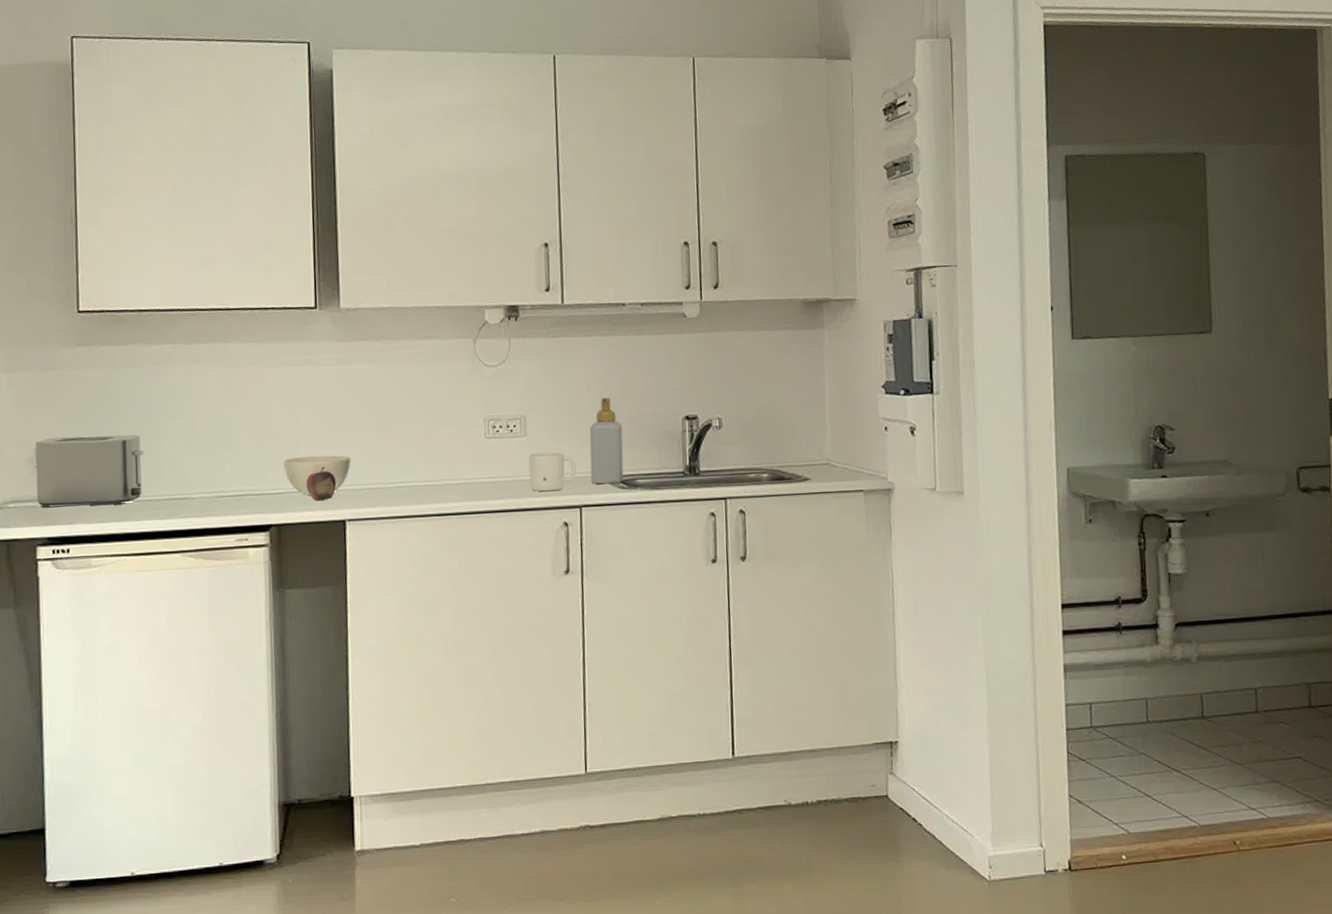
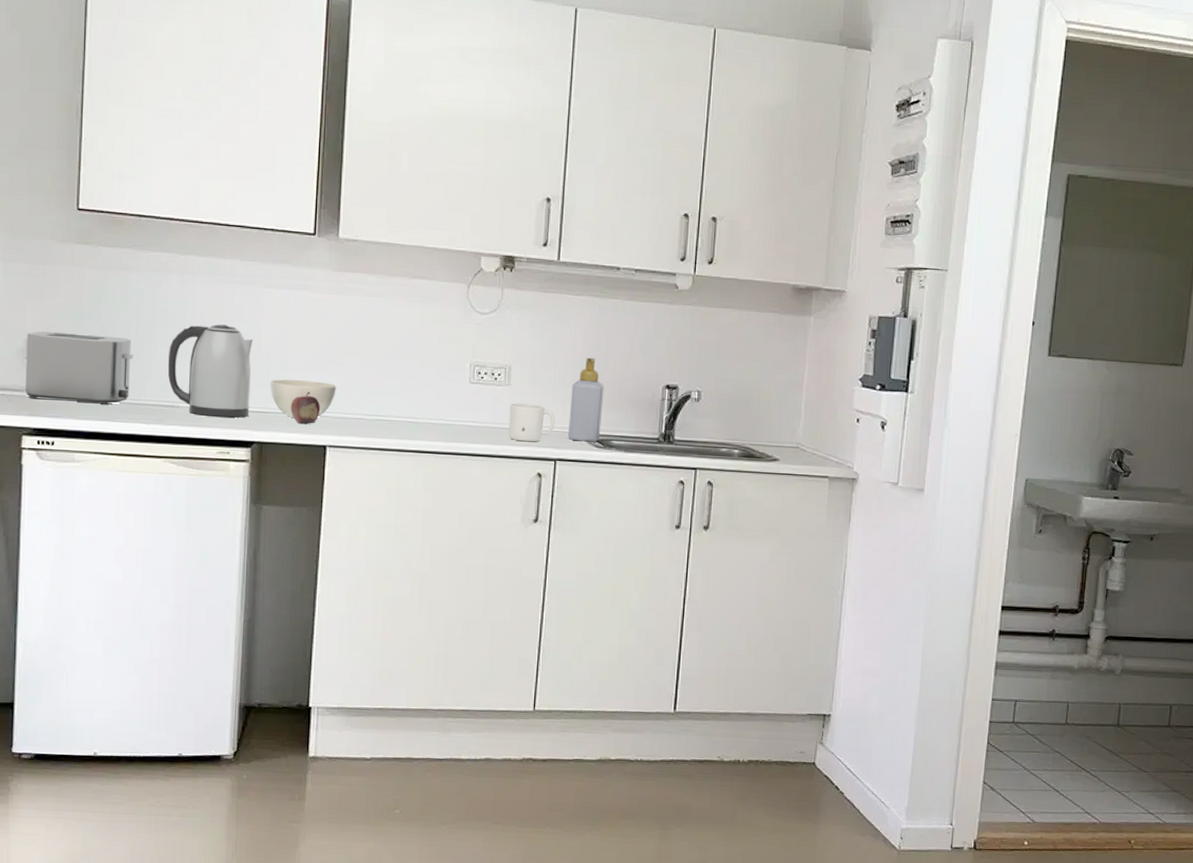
kettle: none [178,409,265,504] -> present [167,324,253,418]

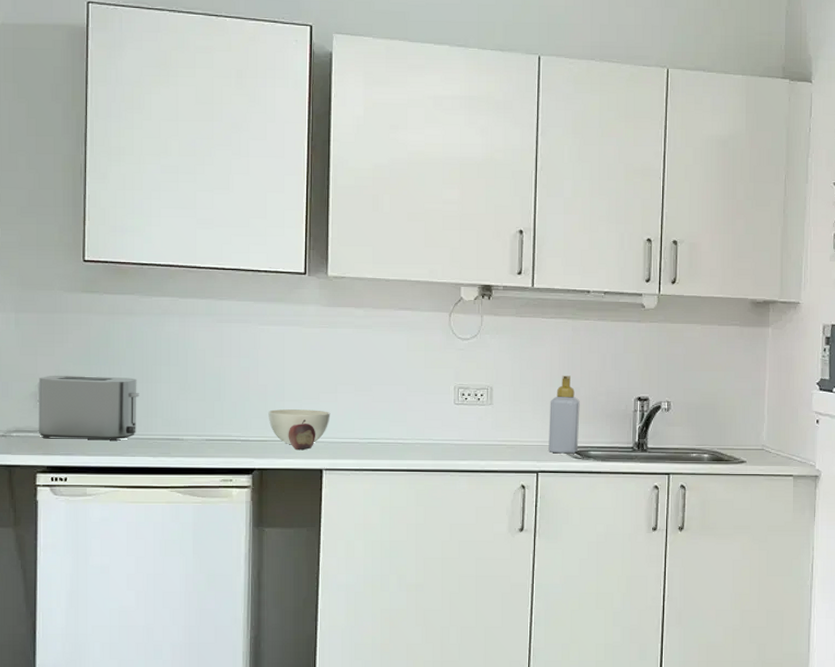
kettle: present [167,324,253,418] -> none [171,361,251,447]
mug: present [508,403,555,442] -> none [492,421,536,457]

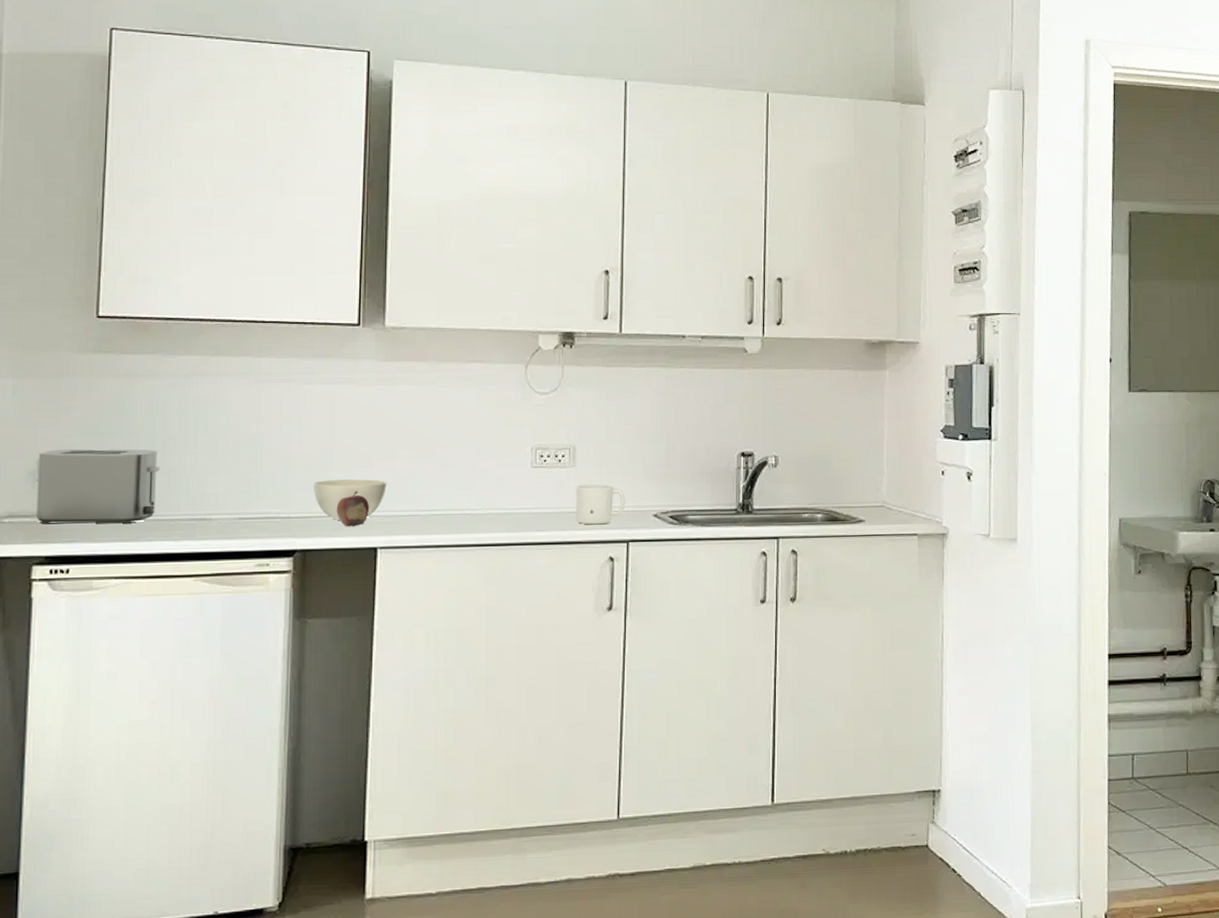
mug: none [492,421,536,457] -> present [576,484,625,525]
soap bottle: present [548,375,580,454] -> none [640,430,676,519]

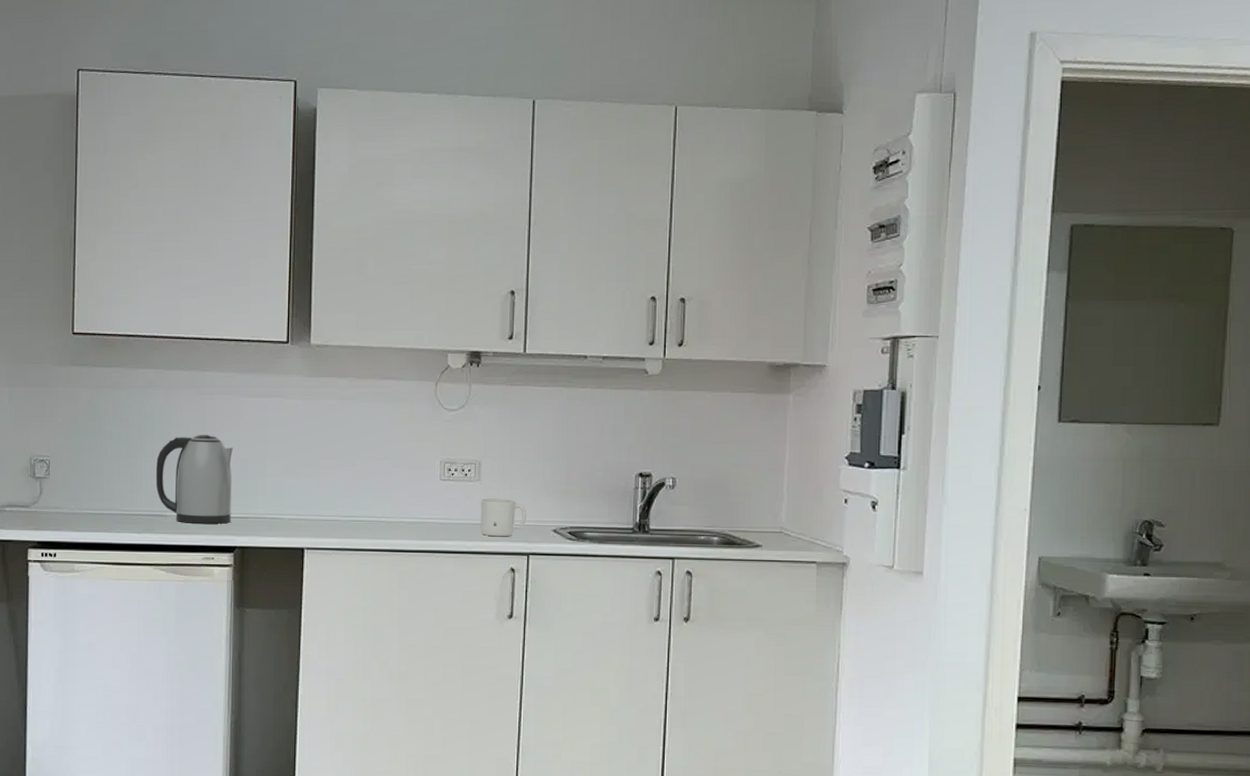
toaster: present [35,448,160,525] -> none [29,449,125,516]
kettle: none [198,427,293,527] -> present [155,435,233,524]
bowl: present [313,479,387,520] -> none [250,485,312,521]
fruit: present [336,491,370,527] -> none [269,496,298,528]

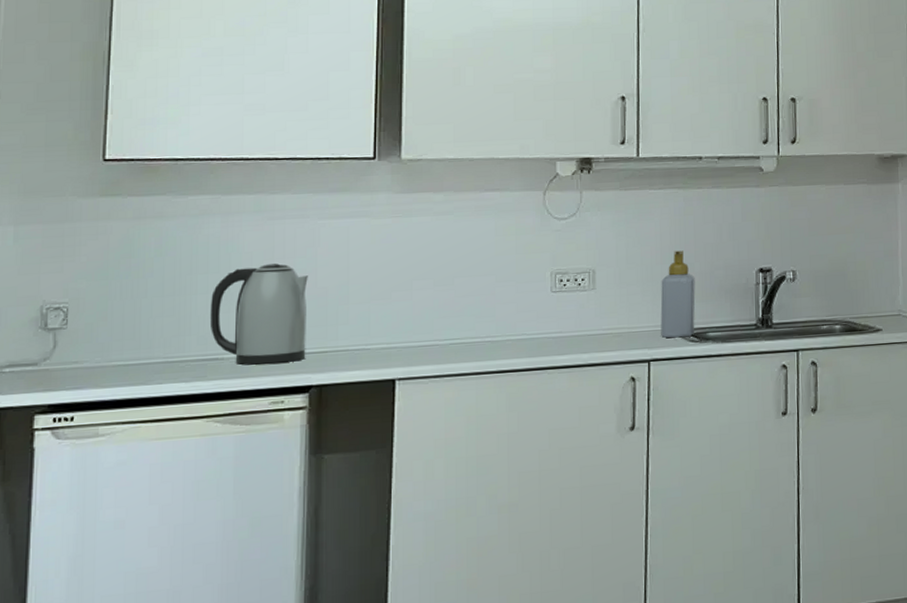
mug: present [480,498,527,537] -> none [596,305,646,347]
soap bottle: none [540,449,575,535] -> present [660,250,696,338]

